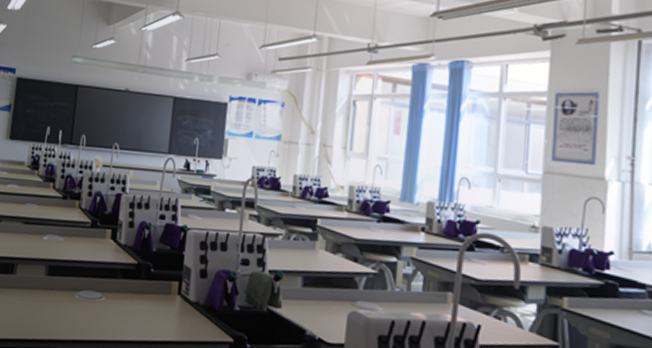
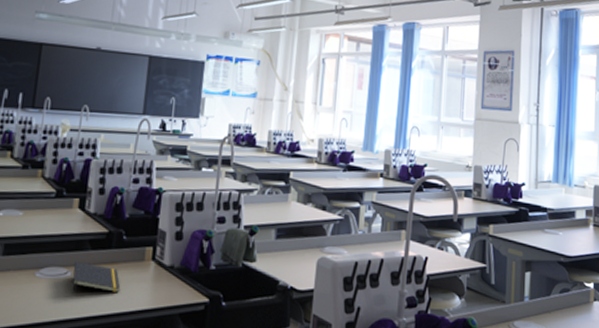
notepad: none [106,288,149,321] -> present [72,261,121,294]

